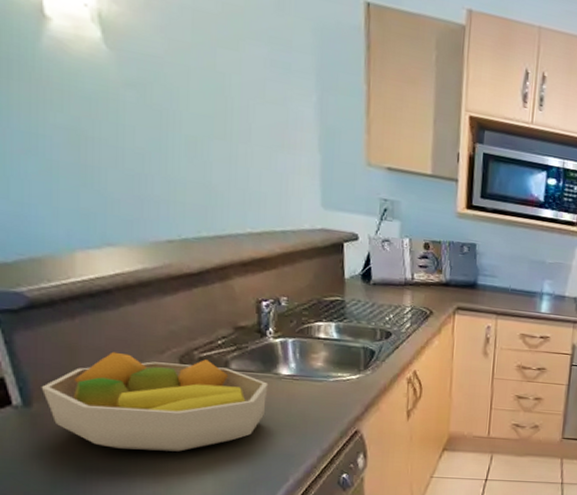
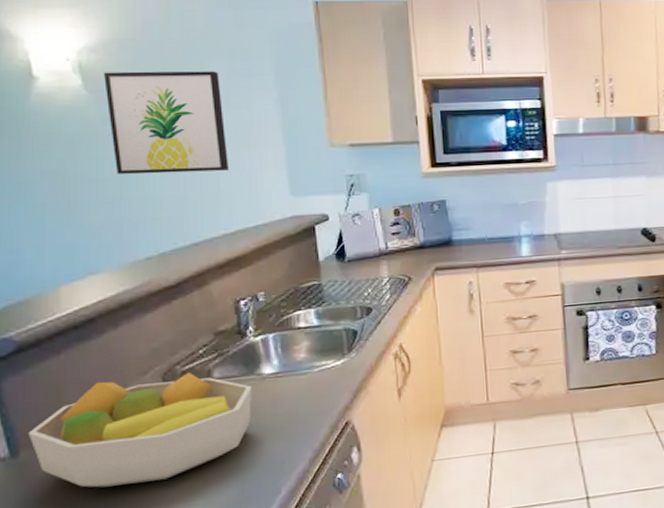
wall art: none [126,29,260,168] -> present [103,71,229,174]

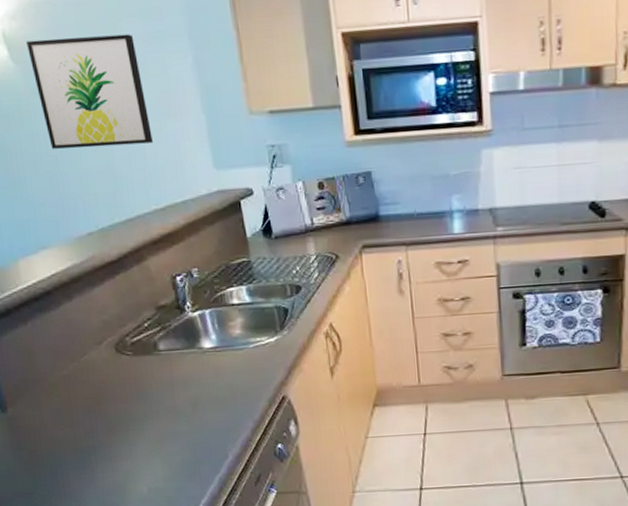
fruit bowl: present [28,372,253,488] -> none [11,344,196,442]

